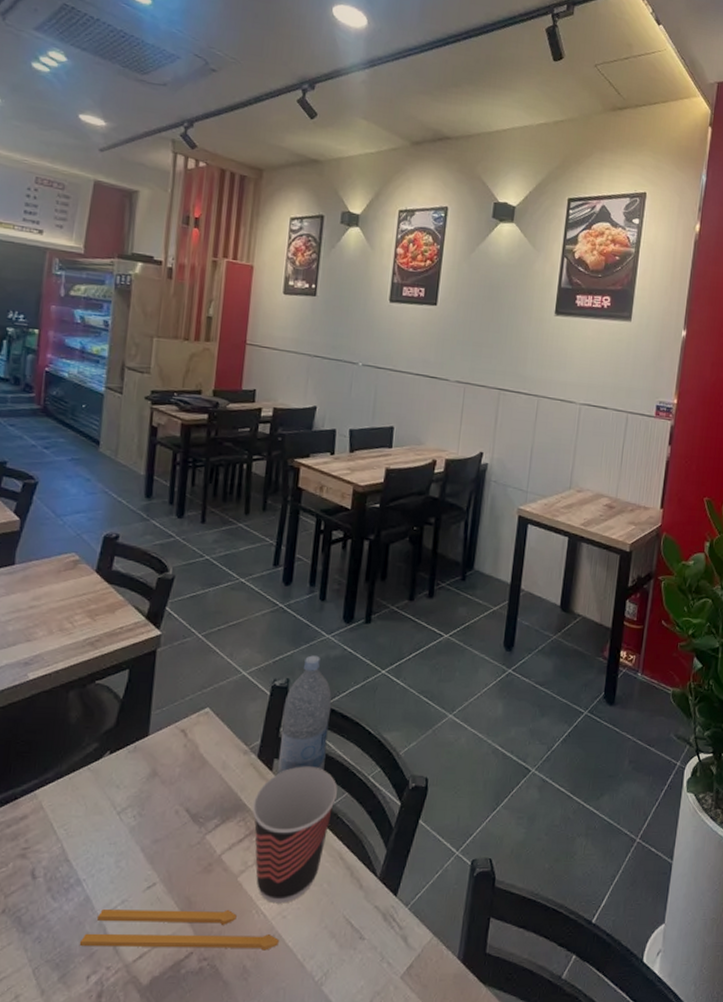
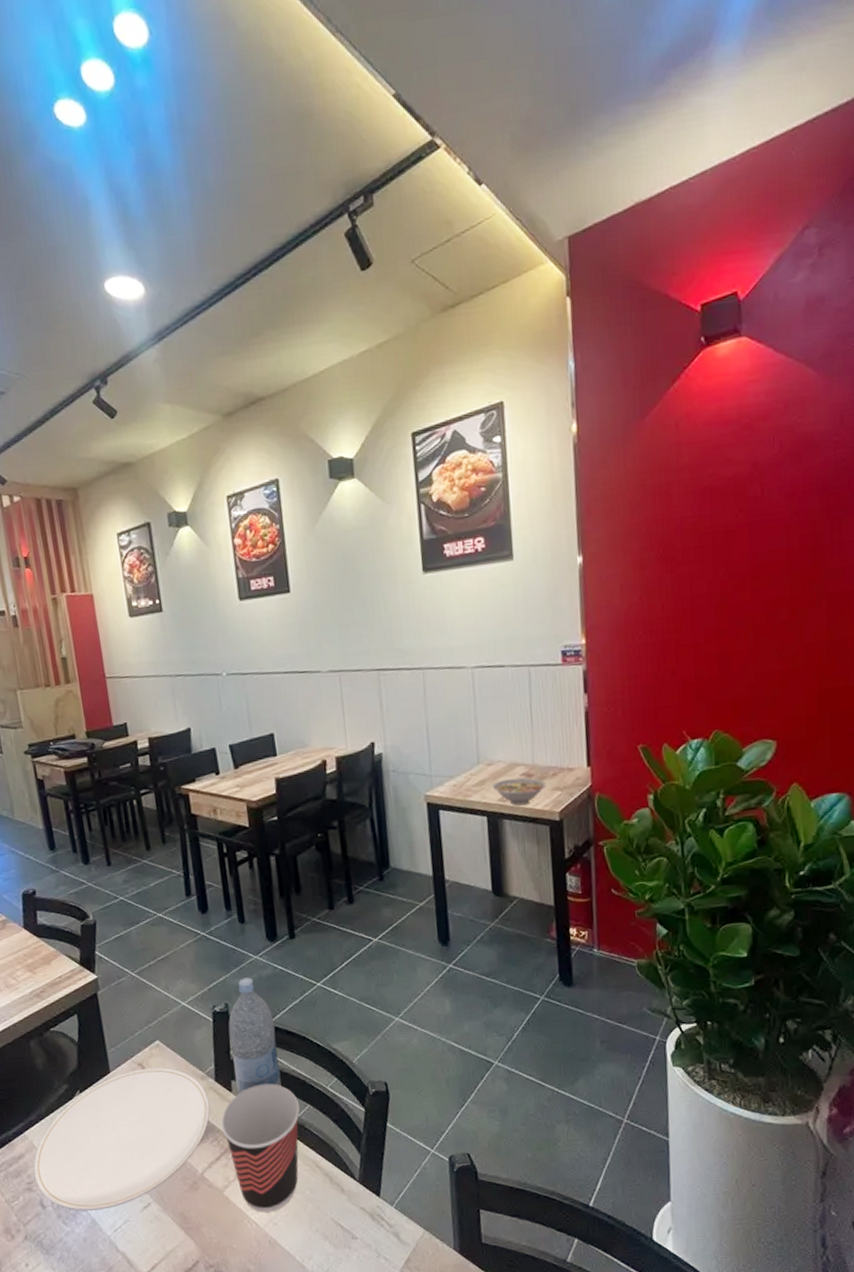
plate: none [32,735,246,886] -> present [33,1067,210,1211]
chopsticks: present [79,910,279,951] -> none [96,1222,276,1263]
soup bowl: none [577,506,624,533] -> present [491,777,547,806]

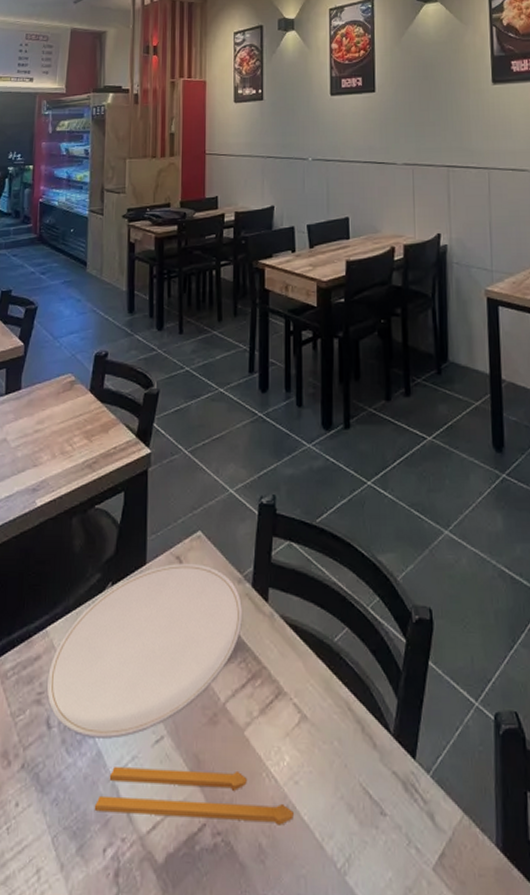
chopsticks: none [96,1222,276,1263] -> present [94,767,294,825]
cup: present [221,1083,300,1213] -> none [252,596,337,766]
water bottle: present [228,977,282,1095] -> none [272,468,320,607]

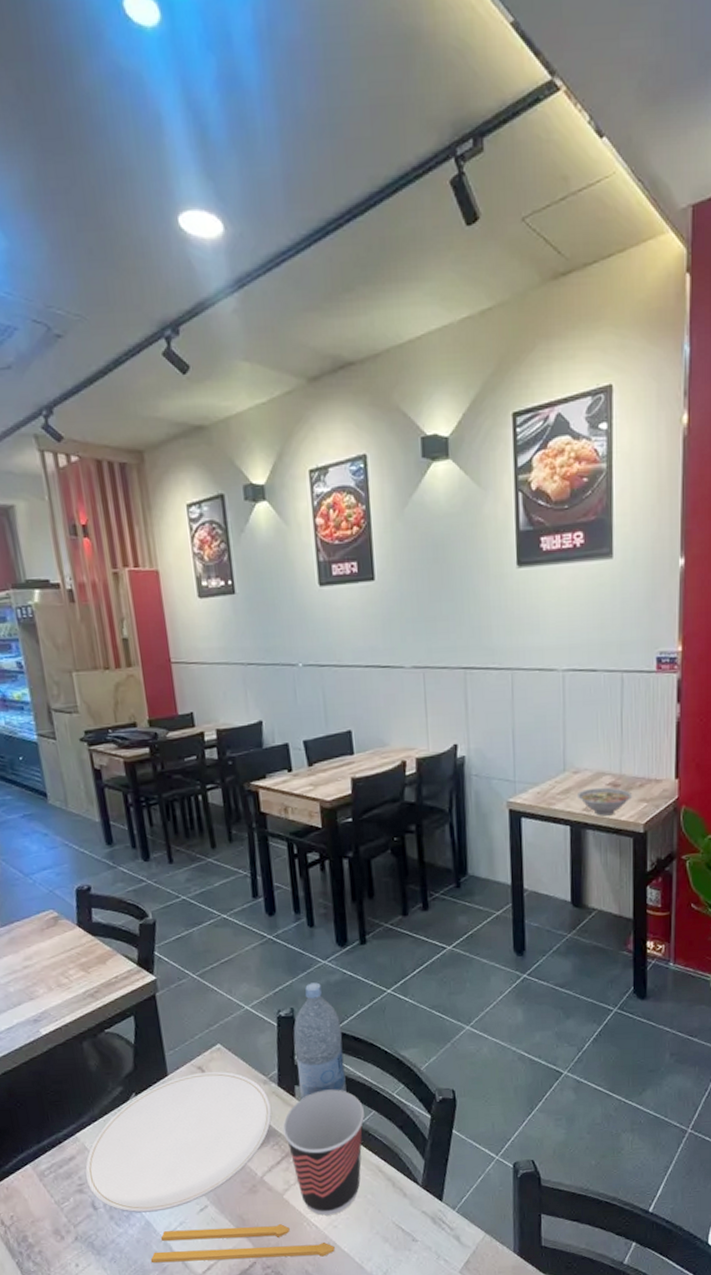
cup: none [252,596,337,766] -> present [282,1089,364,1216]
water bottle: none [272,468,320,607] -> present [293,982,347,1100]

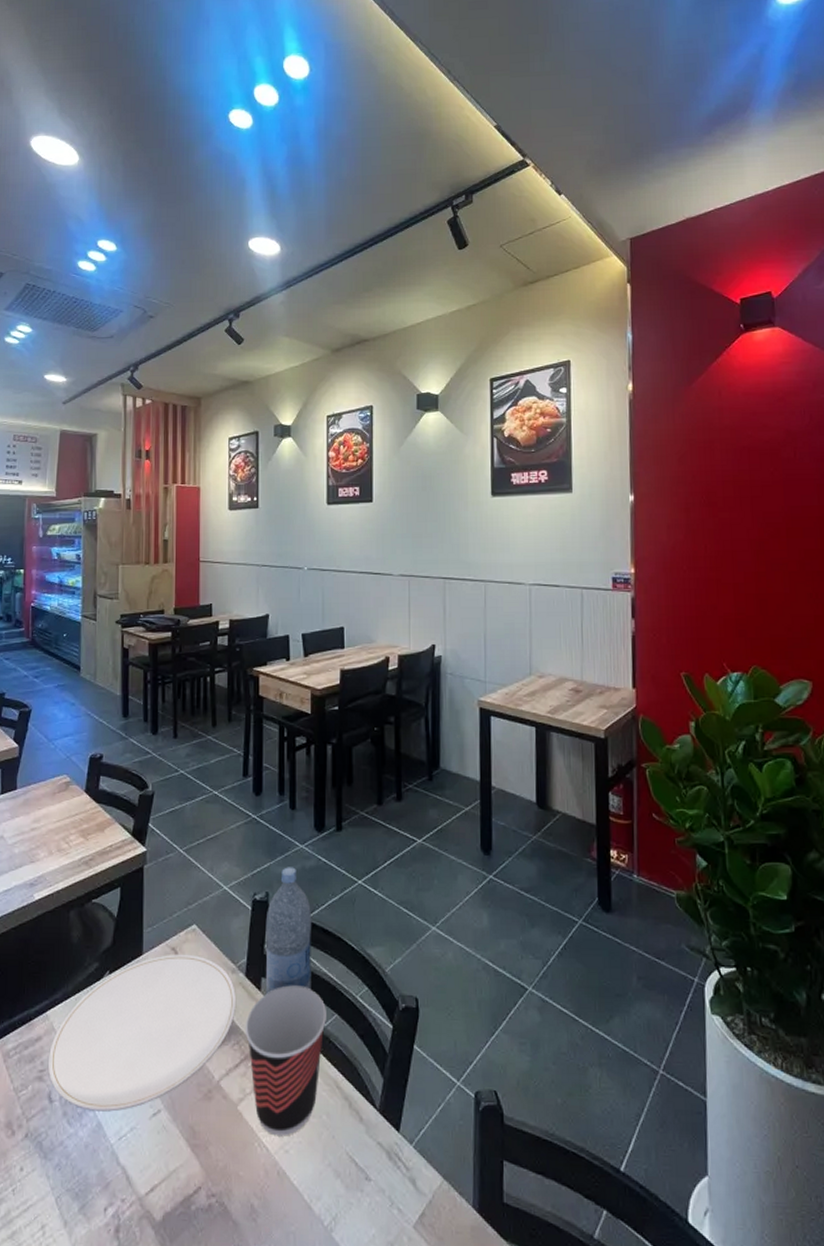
chopsticks: present [150,1224,335,1264] -> none [95,1137,284,1189]
soup bowl: present [576,787,633,816] -> none [541,692,594,720]

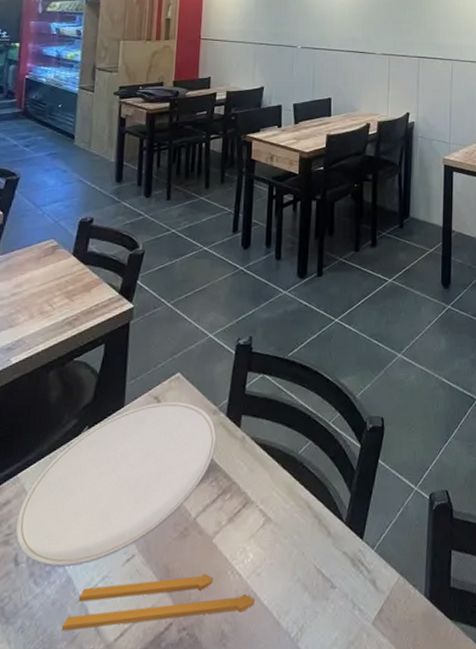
chopsticks: none [95,1137,284,1189] -> present [61,574,255,632]
cup: present [245,985,326,1137] -> none [223,418,301,562]
water bottle: present [265,867,311,995] -> none [244,311,291,431]

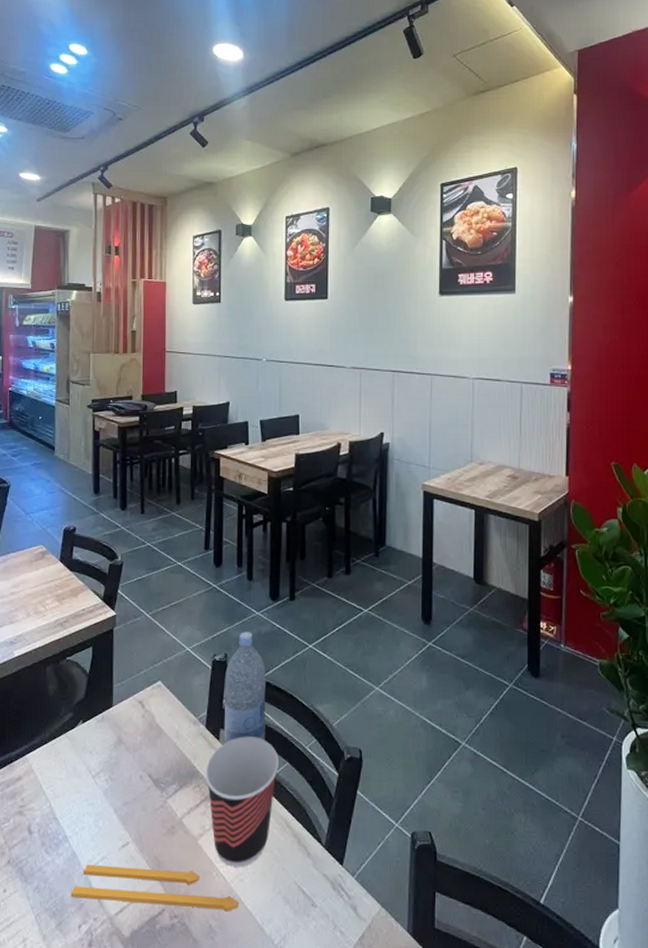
plate: present [15,401,216,567] -> none [27,706,197,843]
cup: none [223,418,301,562] -> present [205,736,278,868]
water bottle: none [244,311,291,431] -> present [223,631,266,744]

